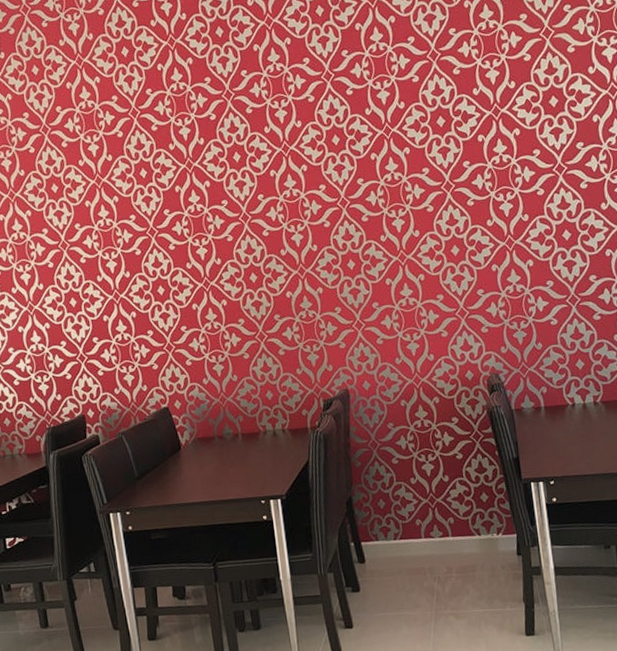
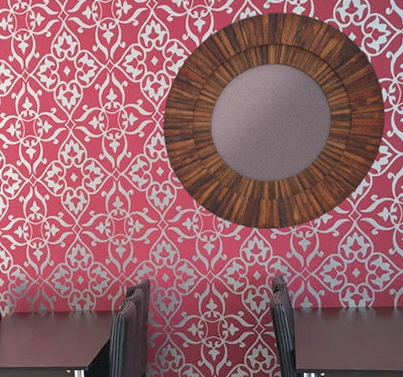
home mirror: none [350,77,598,323] -> present [162,12,385,230]

